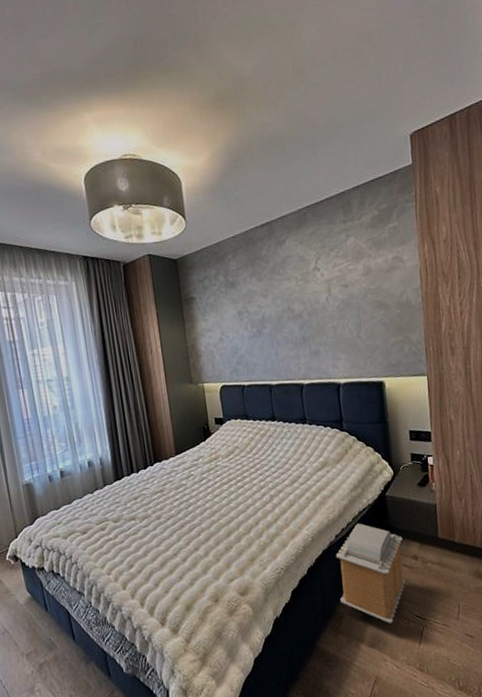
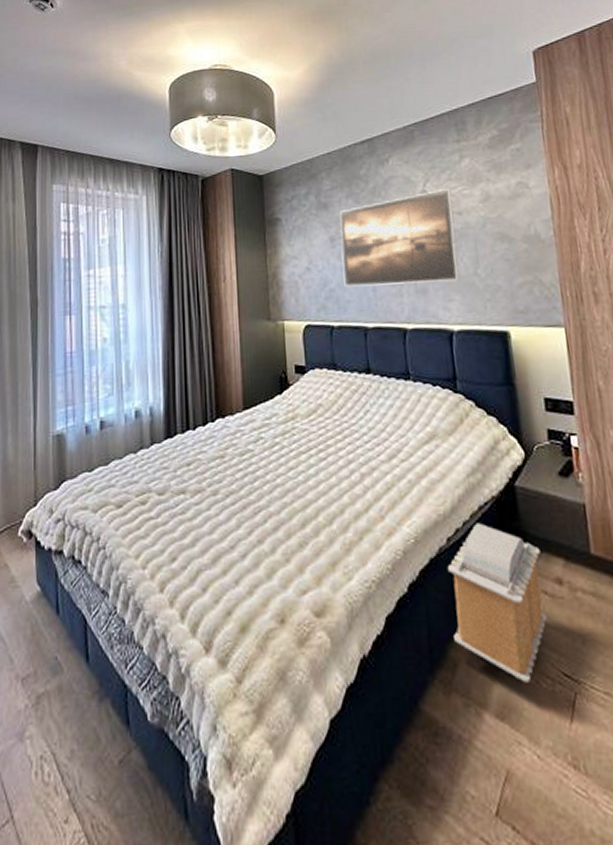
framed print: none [245,264,345,353] -> present [340,187,459,287]

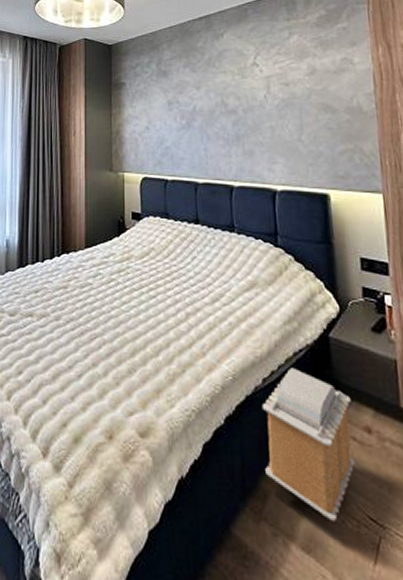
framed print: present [340,187,459,287] -> none [177,61,284,146]

